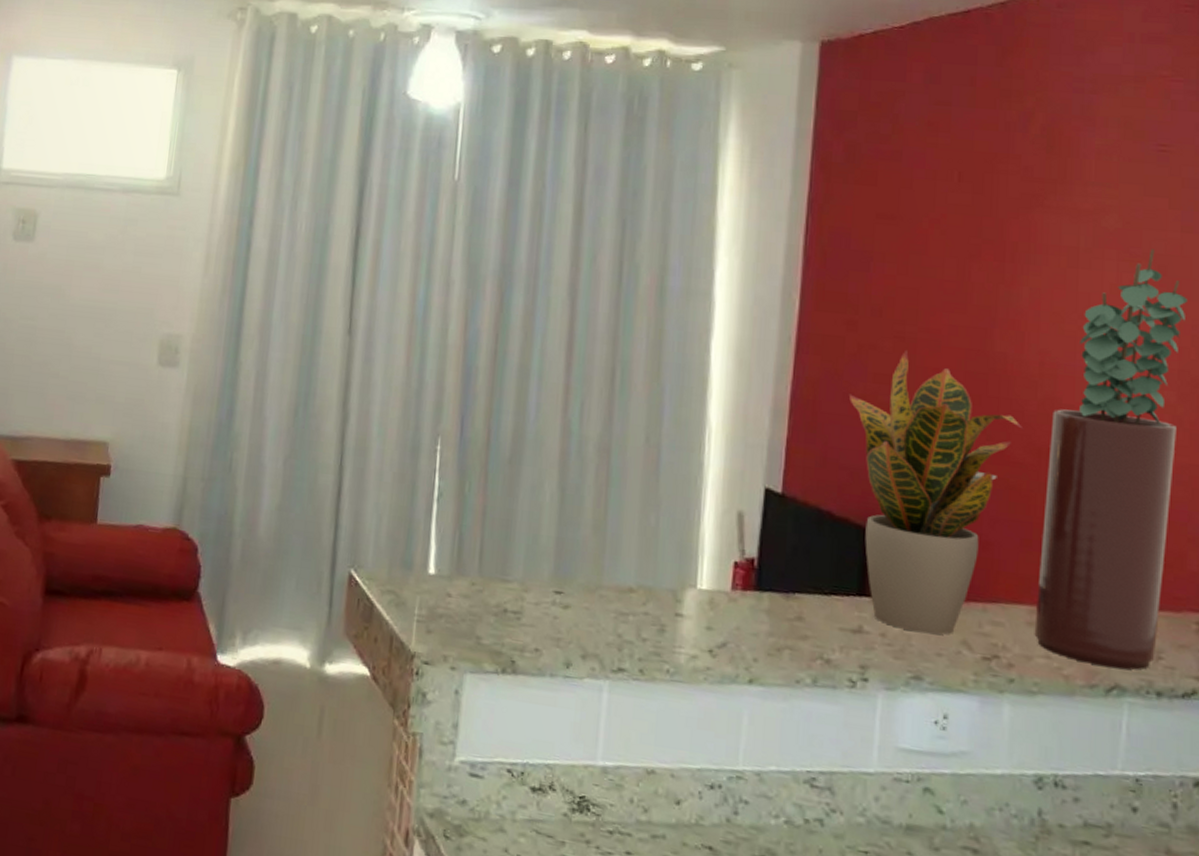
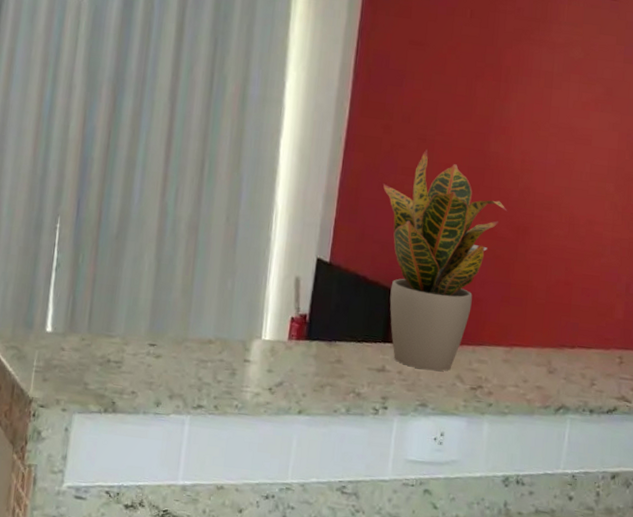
vase: present [1034,249,1189,670] -> none [508,75,626,394]

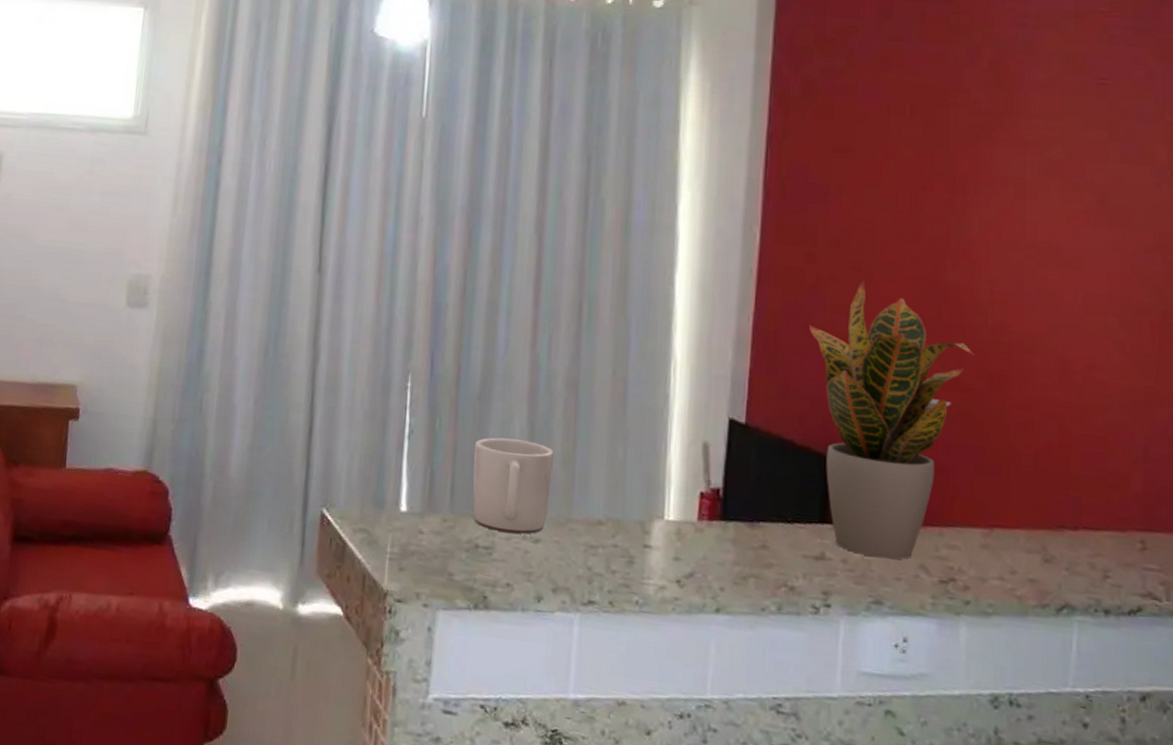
mug: none [106,271,175,351] -> present [472,437,554,534]

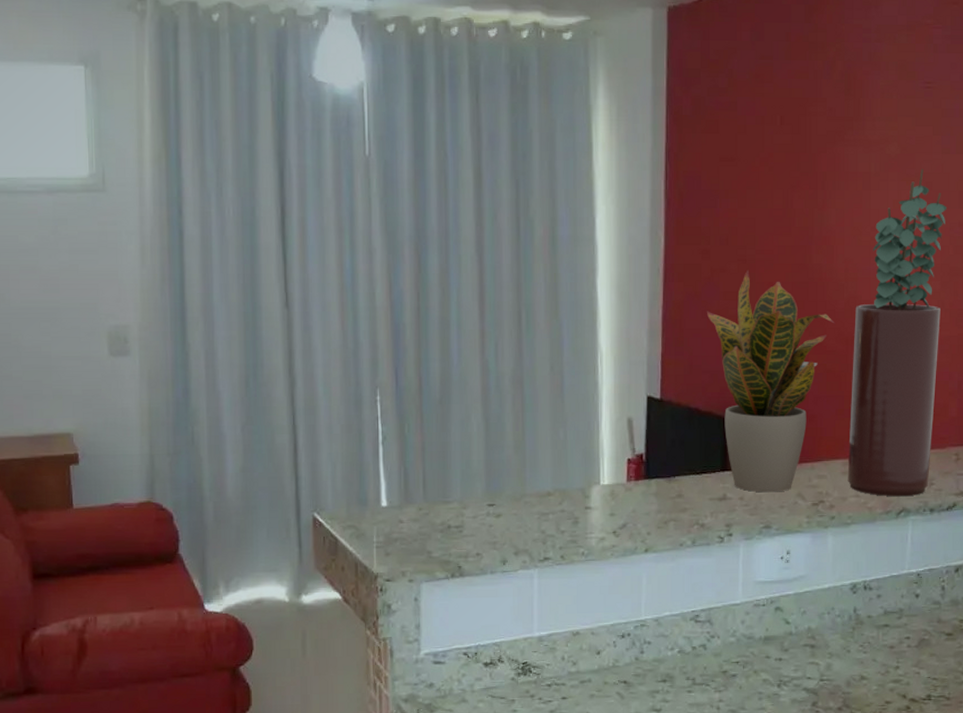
mug: present [472,437,554,534] -> none [440,434,507,512]
vase: none [988,179,1129,589] -> present [847,169,948,497]

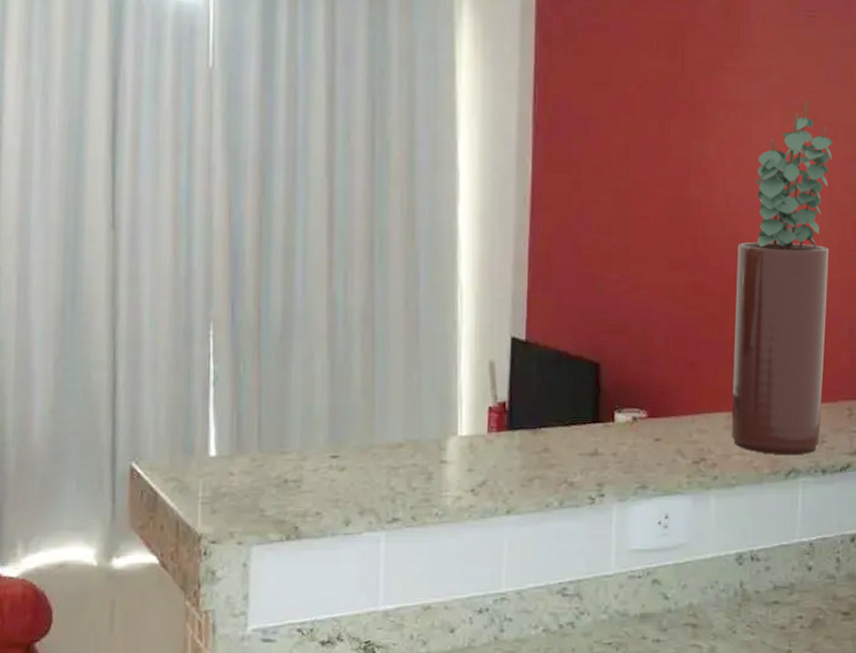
potted plant: present [706,270,834,493] -> none [577,202,715,448]

